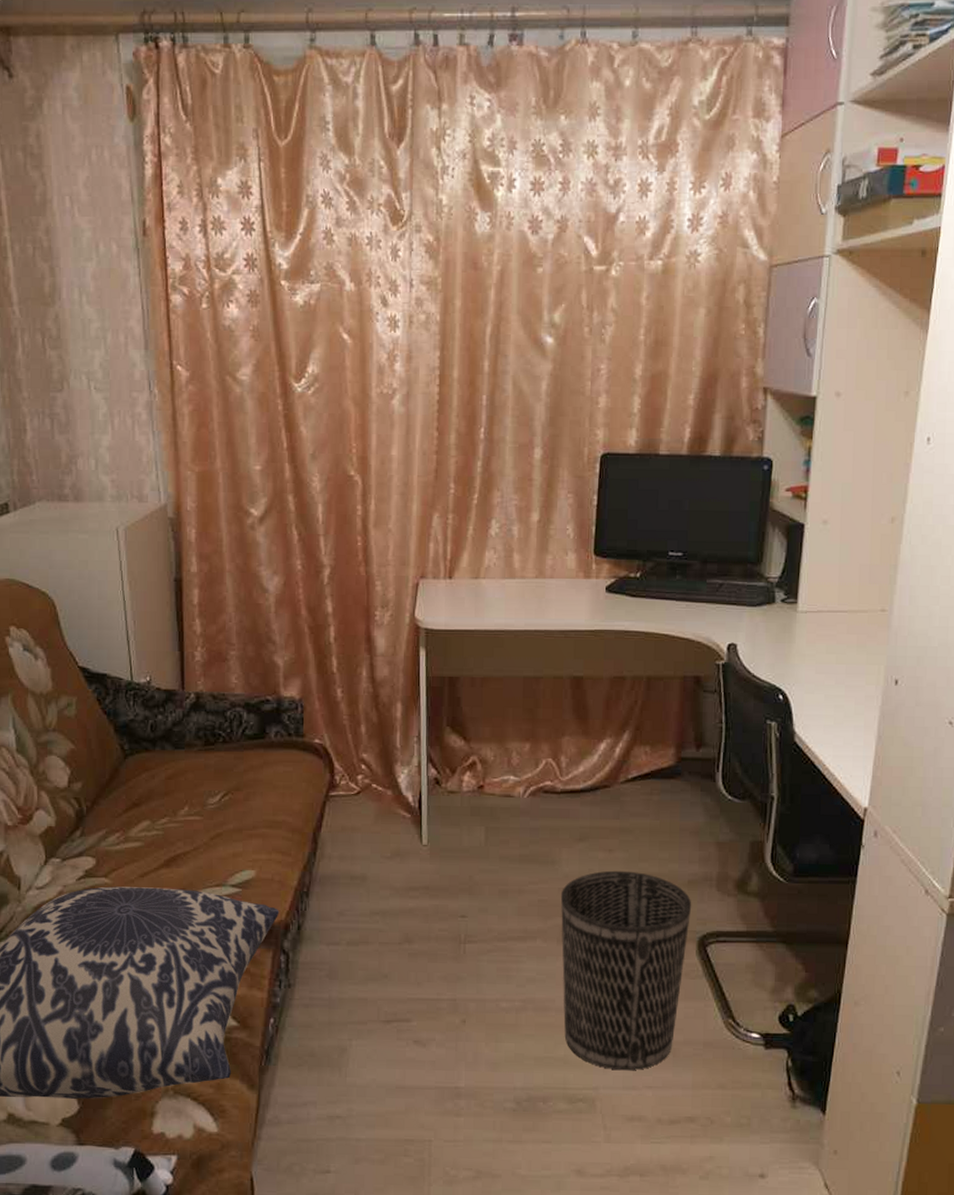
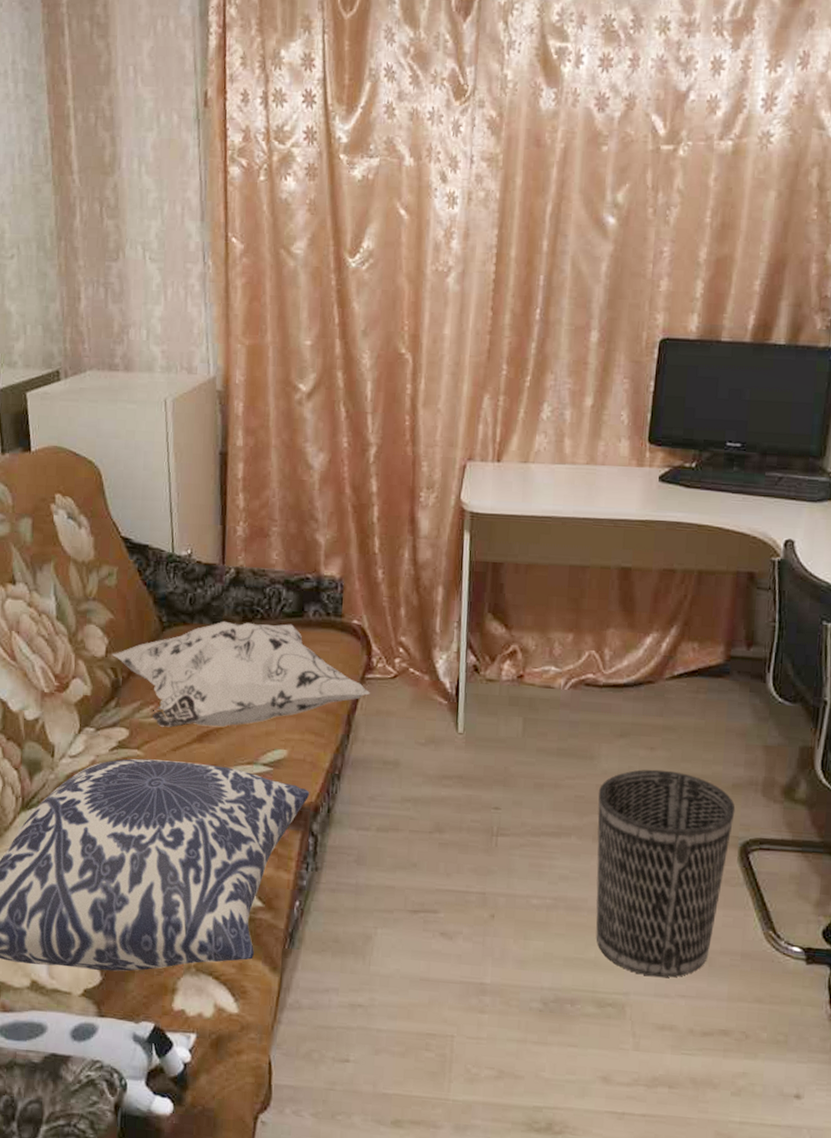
decorative pillow: none [74,746,335,854] -> present [111,621,371,728]

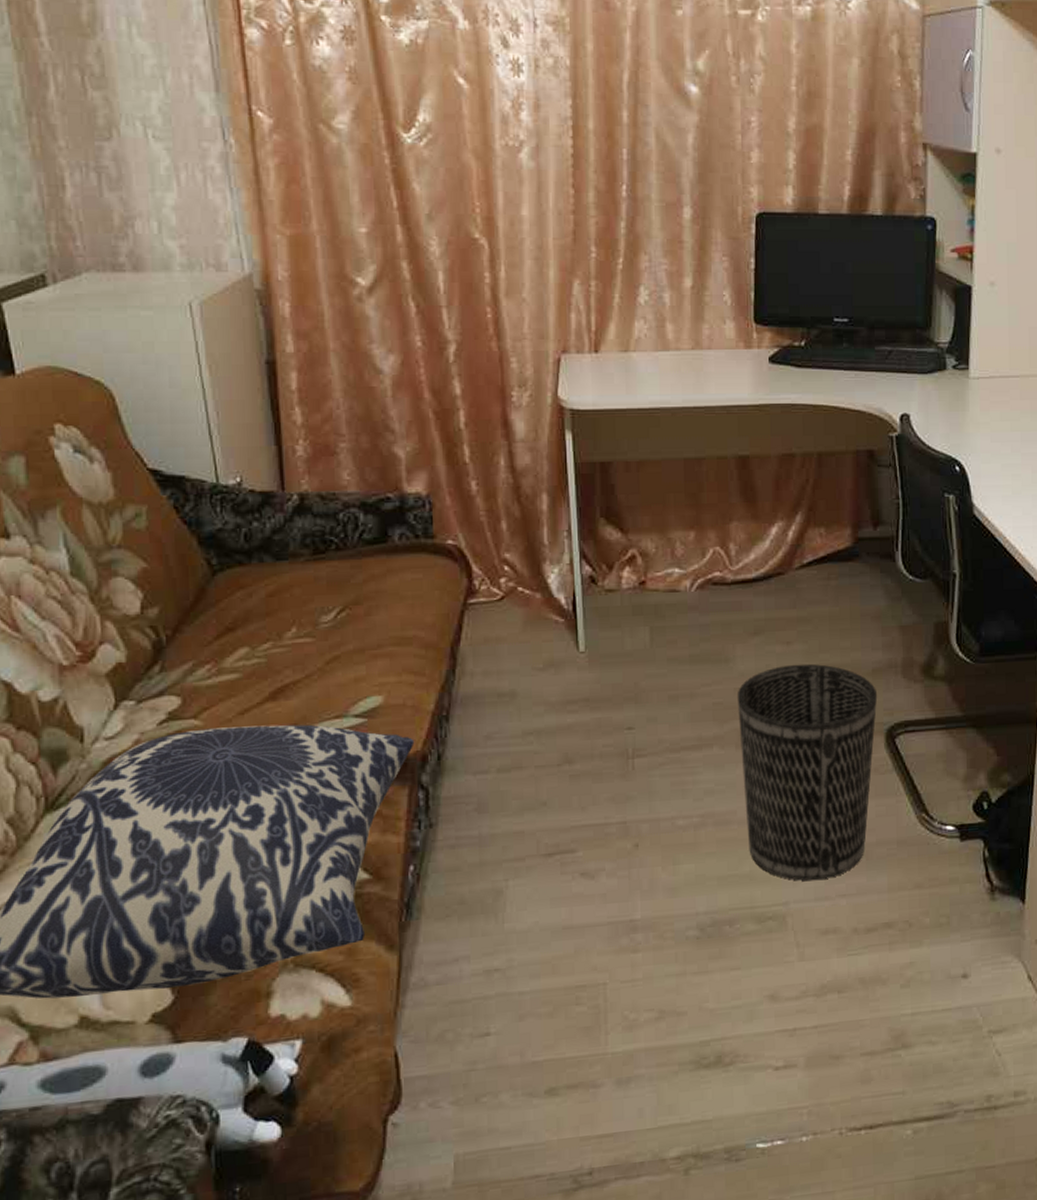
decorative pillow: present [111,621,371,728] -> none [149,552,476,688]

